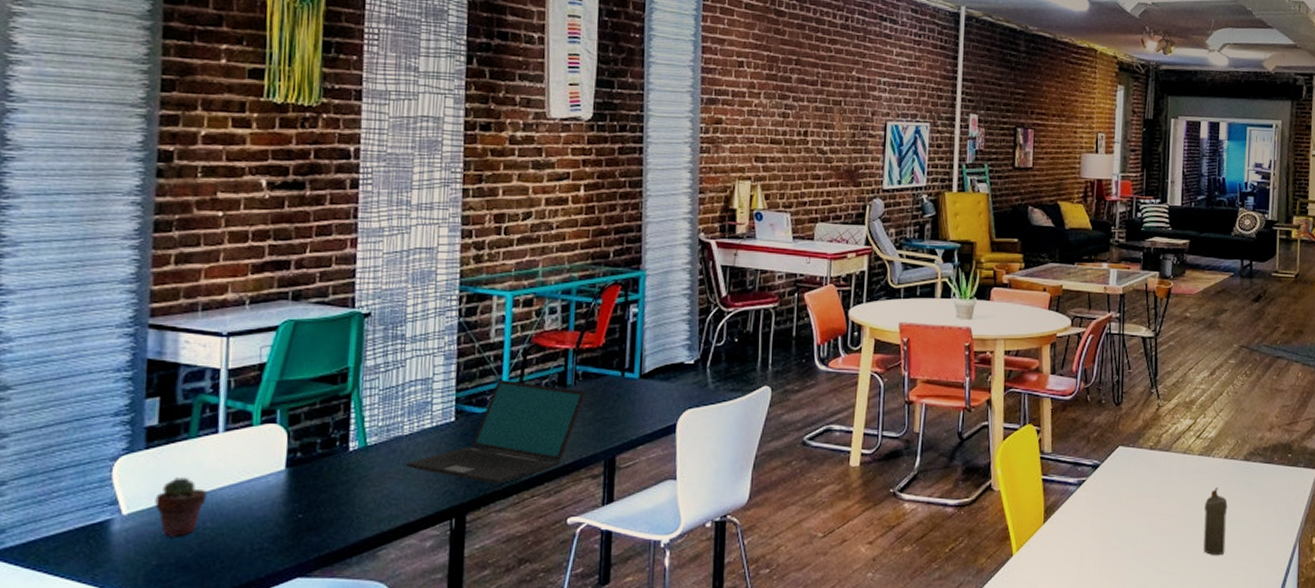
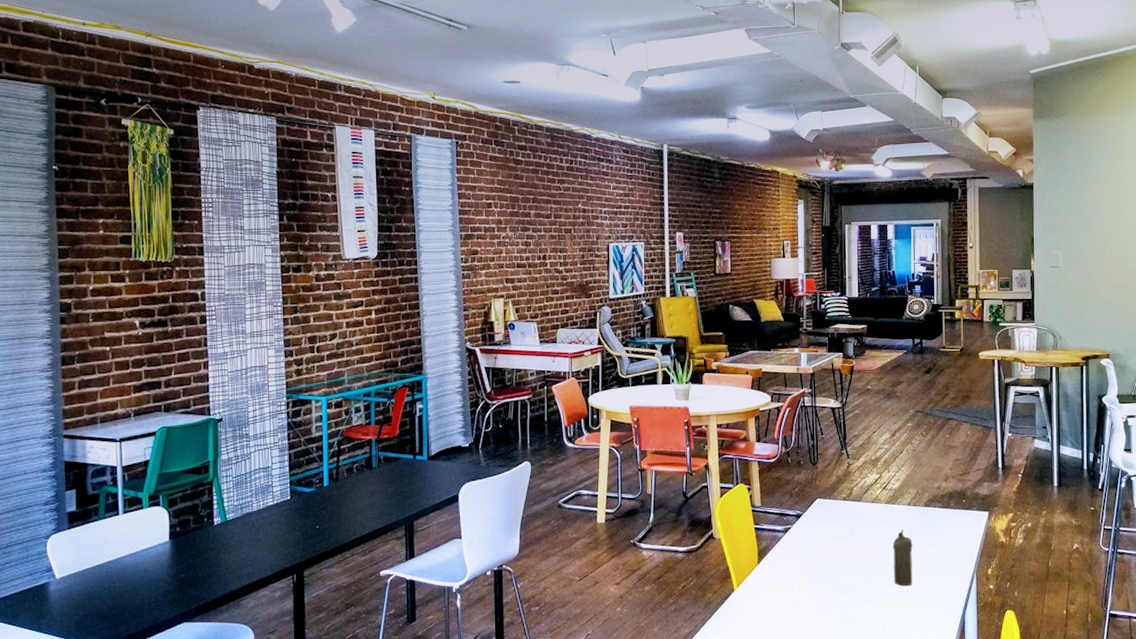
potted succulent: present [155,477,207,537] -> none [78,549,114,594]
laptop: present [407,379,586,484] -> none [257,465,387,547]

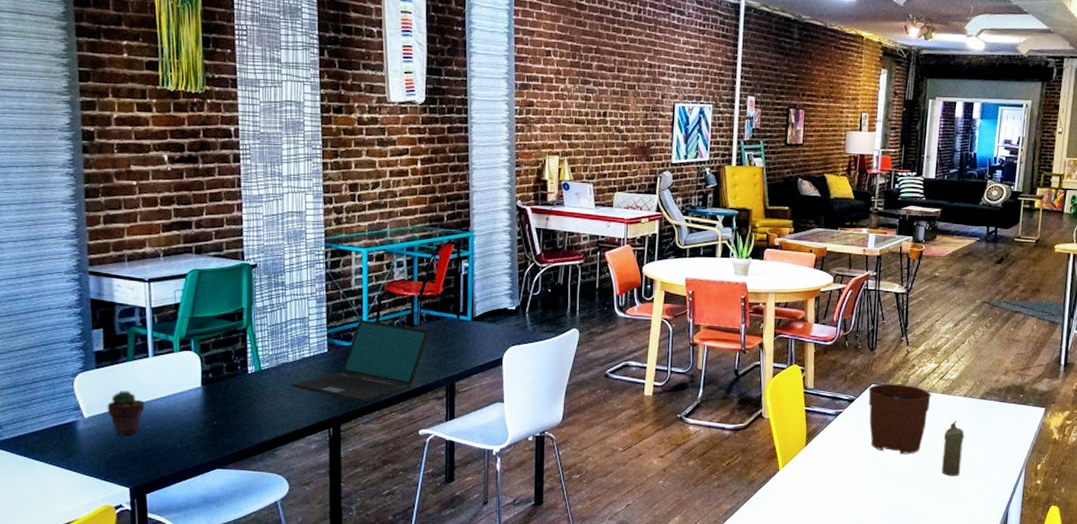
potted succulent: none [78,549,114,594] -> present [107,391,145,435]
laptop: none [257,465,387,547] -> present [293,319,429,402]
plant pot: none [815,476,876,566] -> present [869,364,931,454]

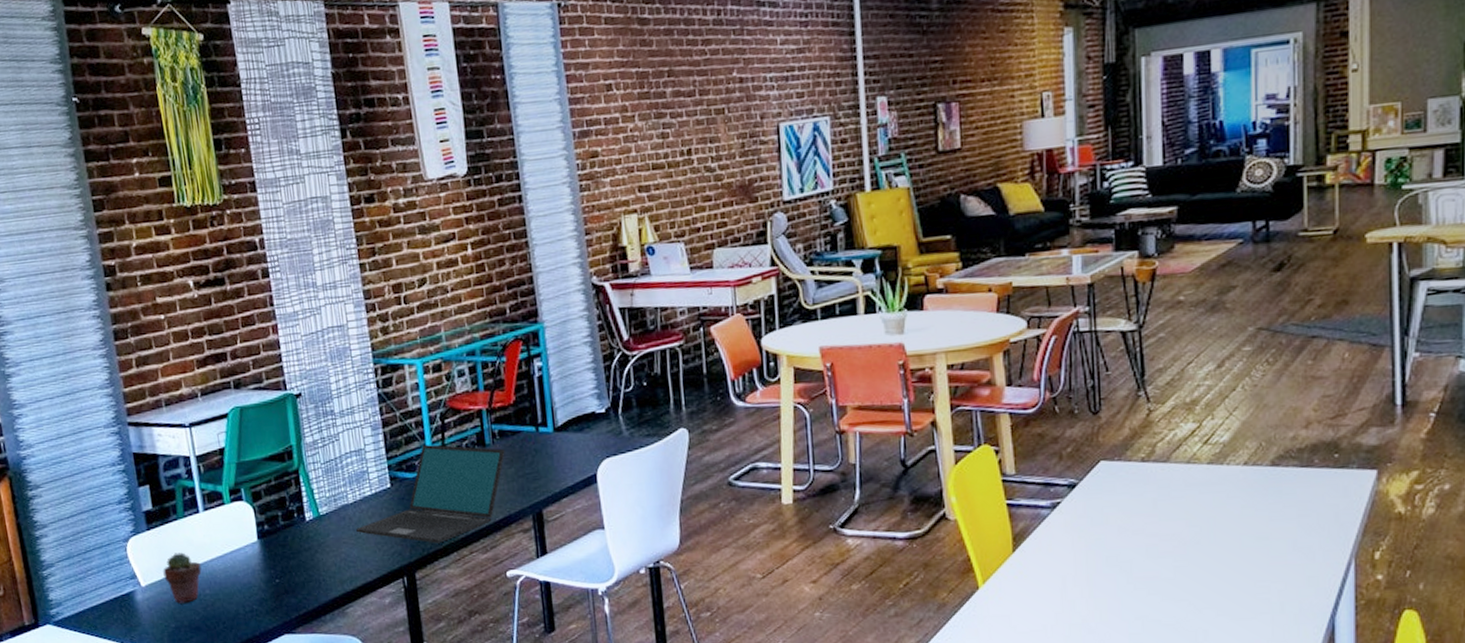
plant pot: present [869,364,931,454] -> none [1097,426,1193,553]
candle: present [942,421,965,476] -> none [1220,500,1251,578]

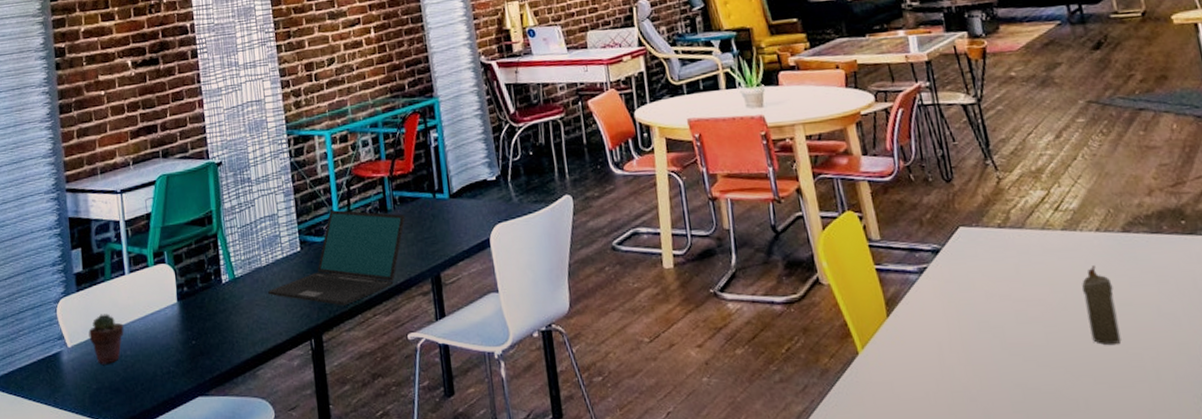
candle: none [1220,500,1251,578] -> present [1082,266,1122,345]

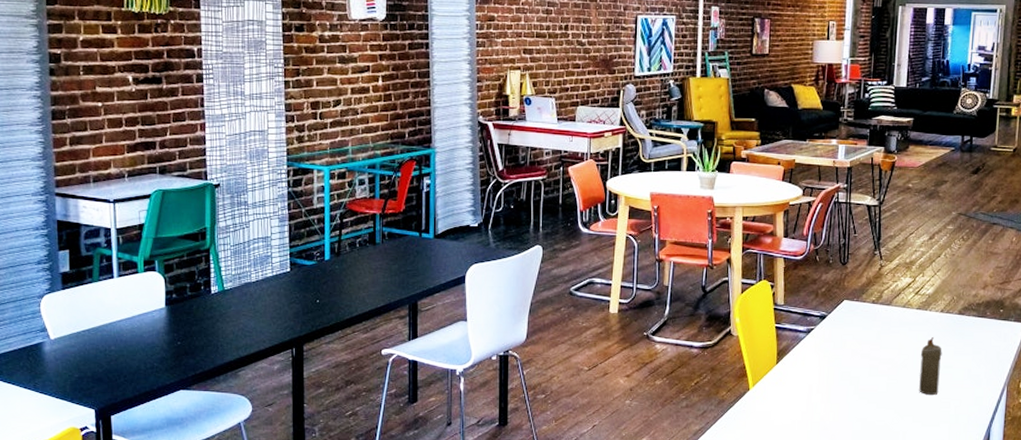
potted succulent: present [88,313,124,365] -> none [73,312,110,357]
laptop: present [268,209,405,306] -> none [256,238,392,322]

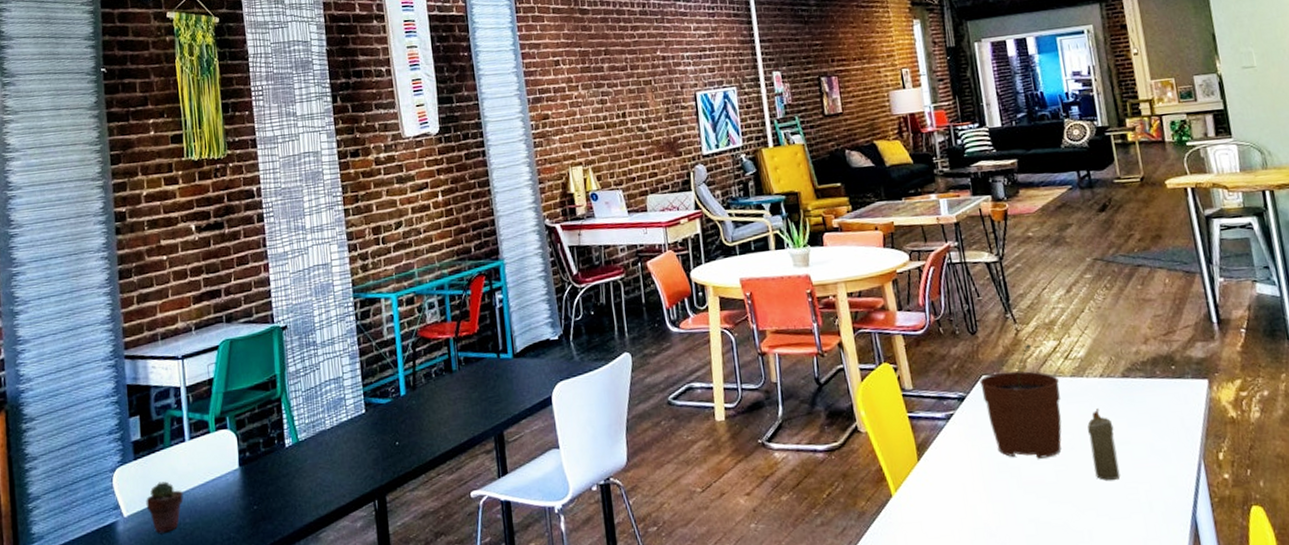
potted succulent: none [73,312,110,357] -> present [146,481,184,533]
plant pot: none [841,278,907,372] -> present [980,344,1062,459]

